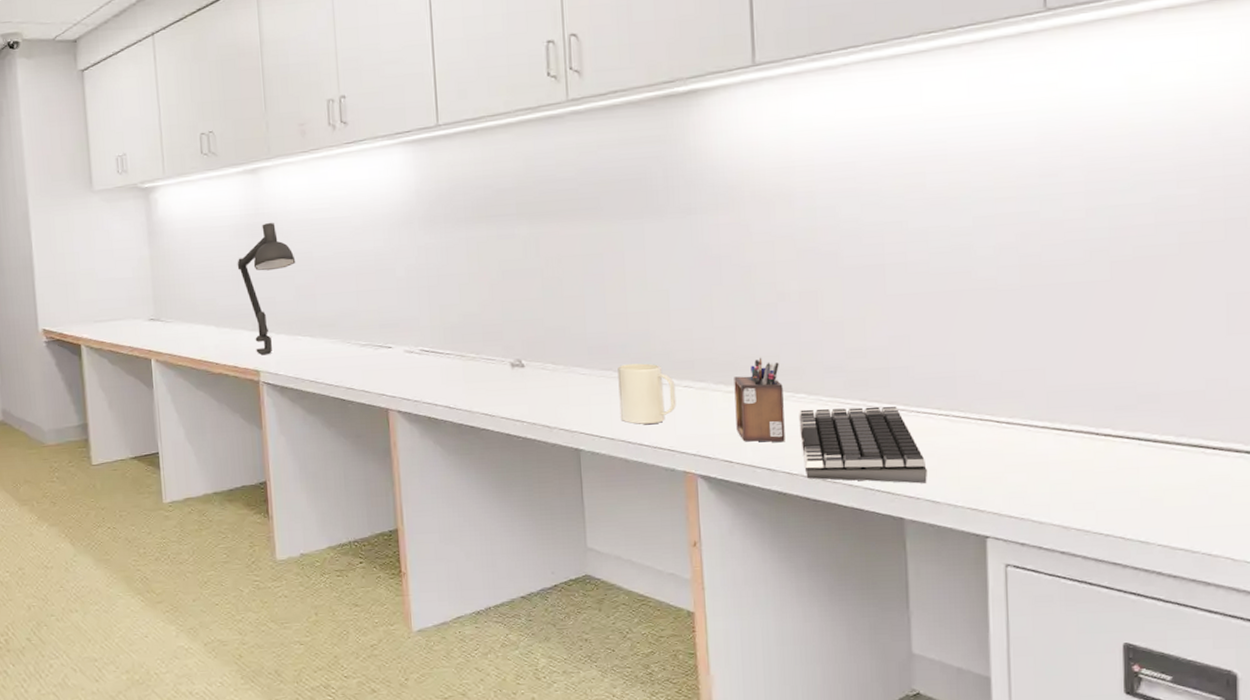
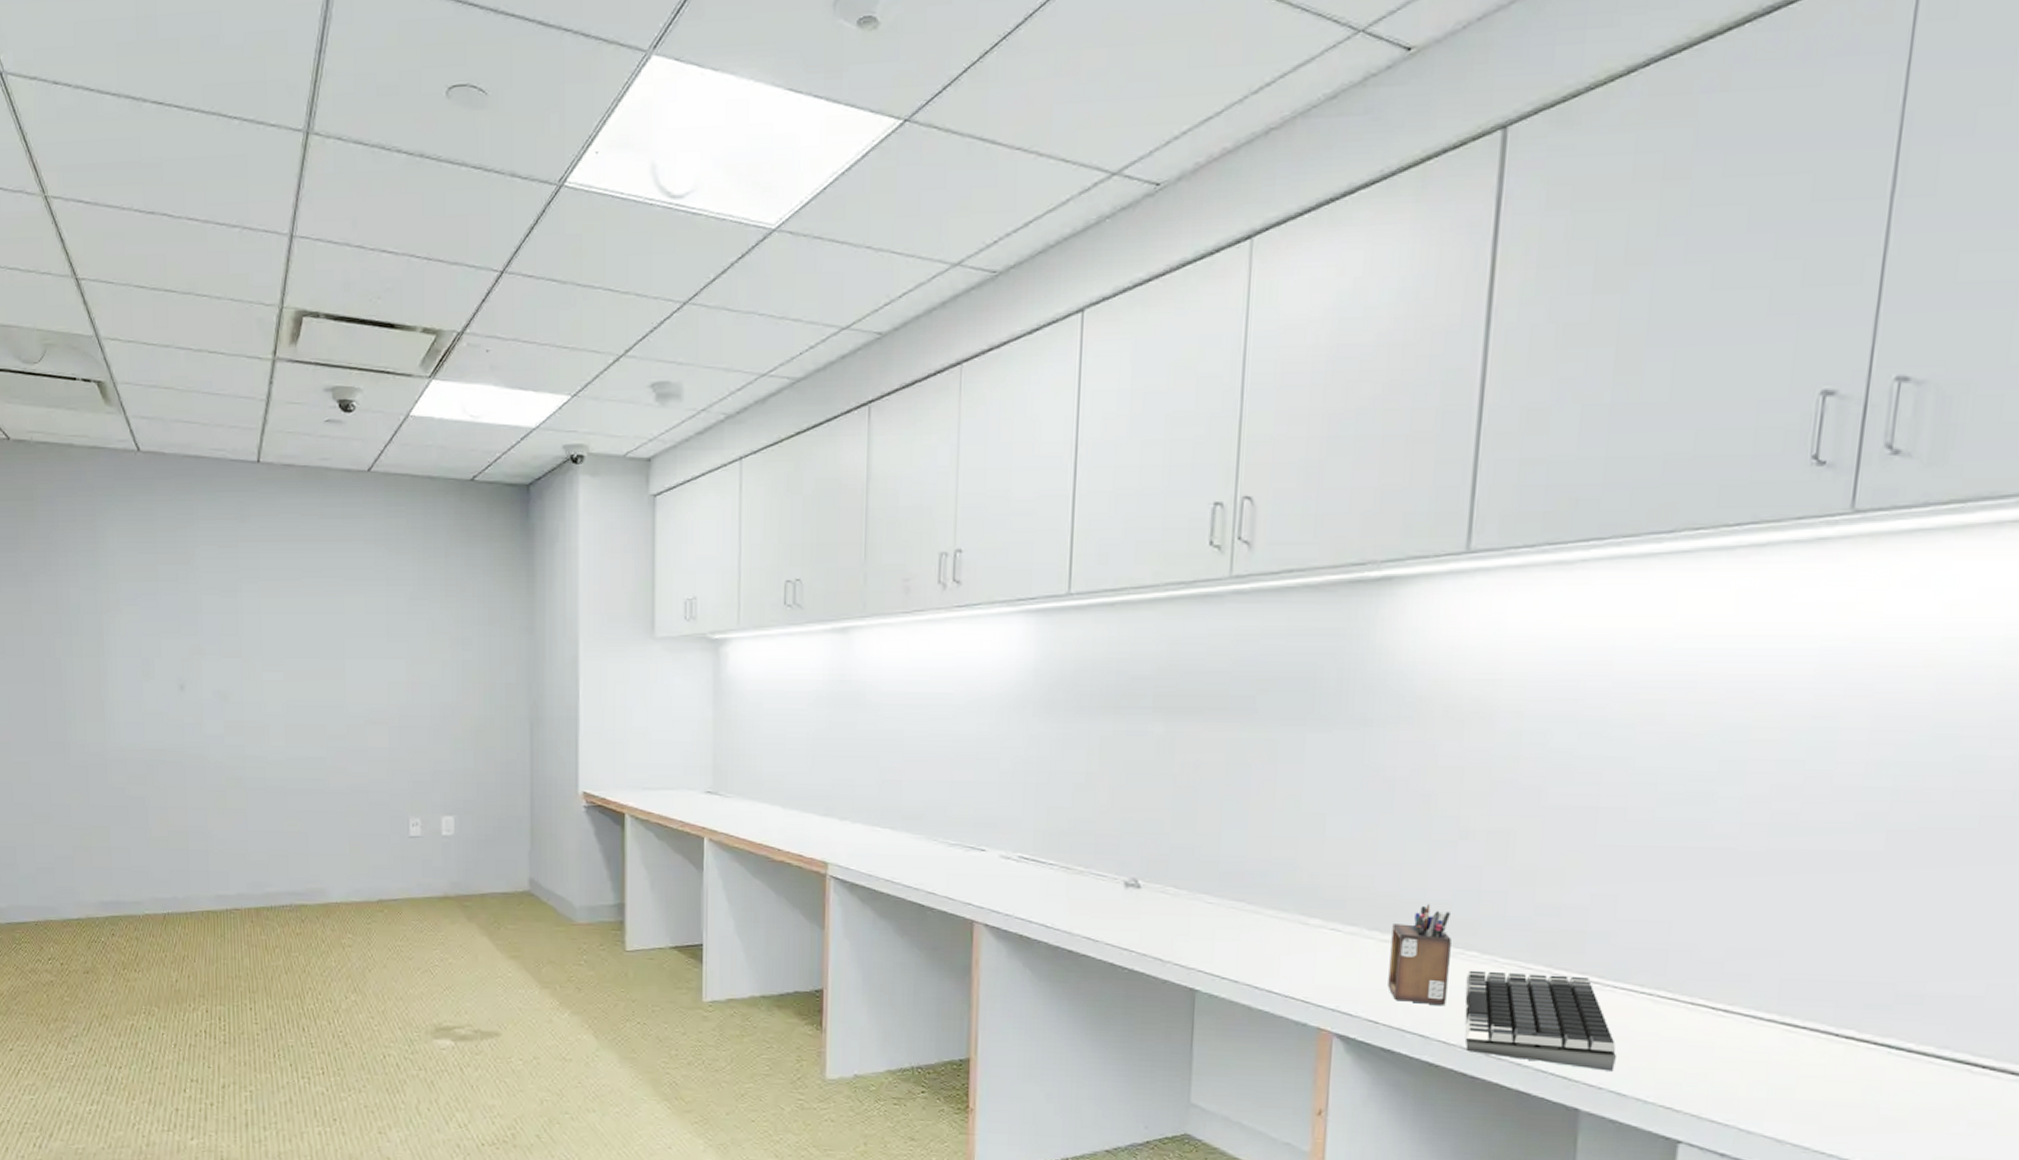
desk lamp: present [237,222,296,355] -> none [813,691,883,846]
mug: present [617,363,677,424] -> none [1248,896,1320,969]

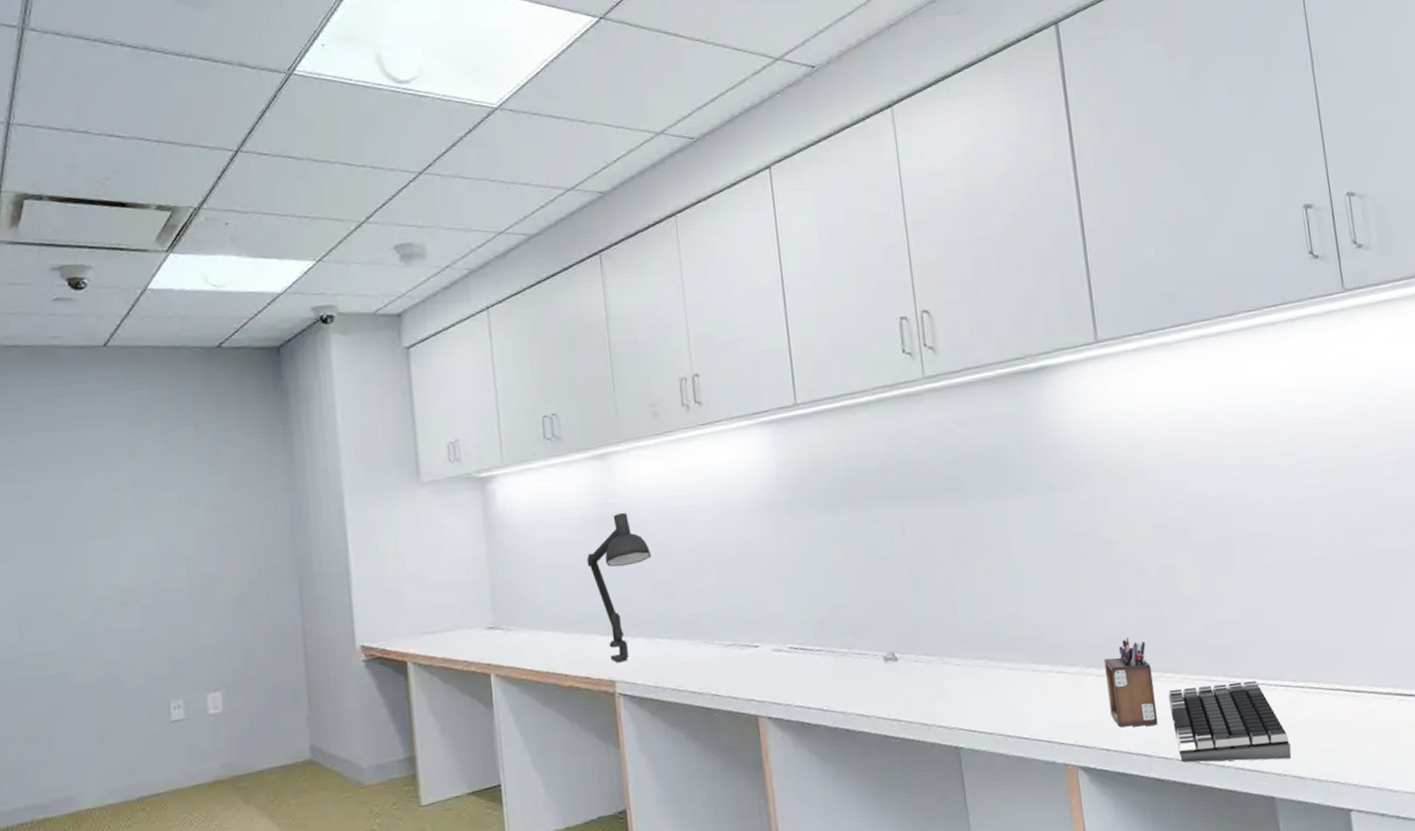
desk lamp: none [813,691,883,846] -> present [586,512,652,663]

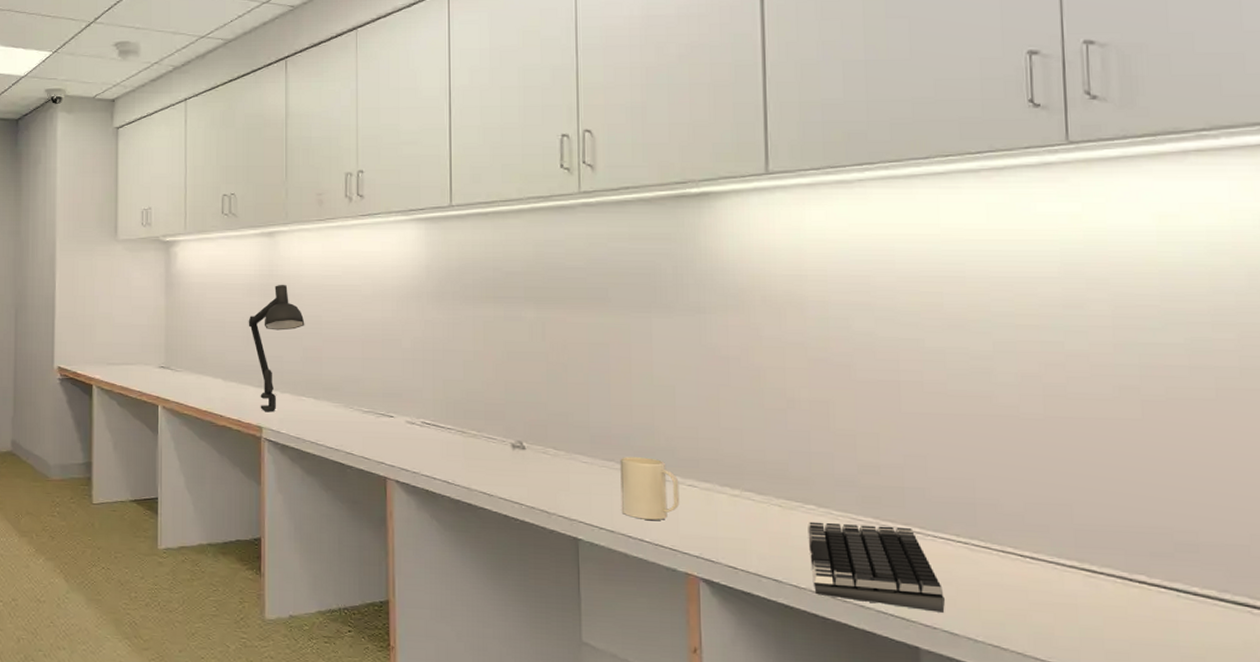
mug: none [991,649,1052,716] -> present [620,457,680,520]
desk organizer: present [1104,637,1158,727] -> none [740,463,793,554]

